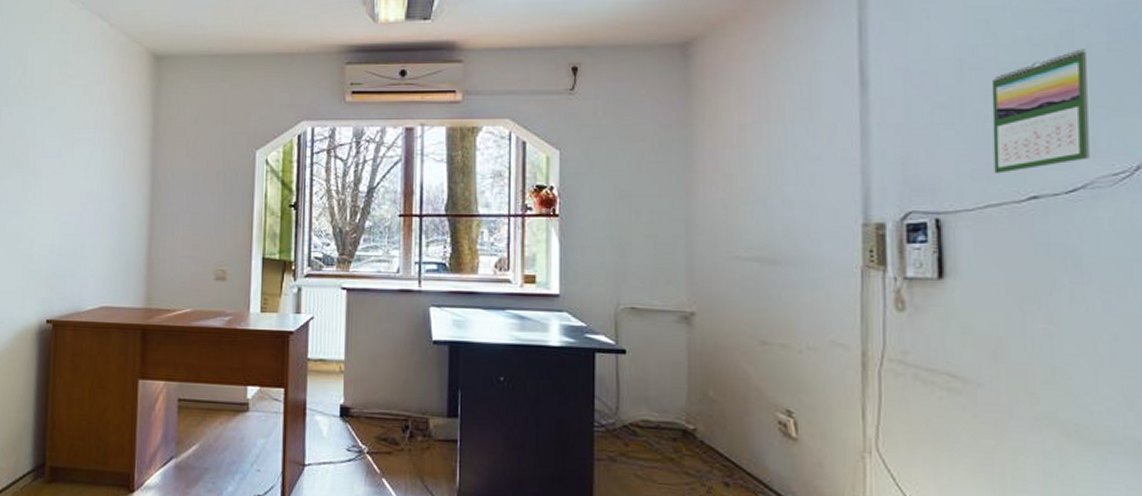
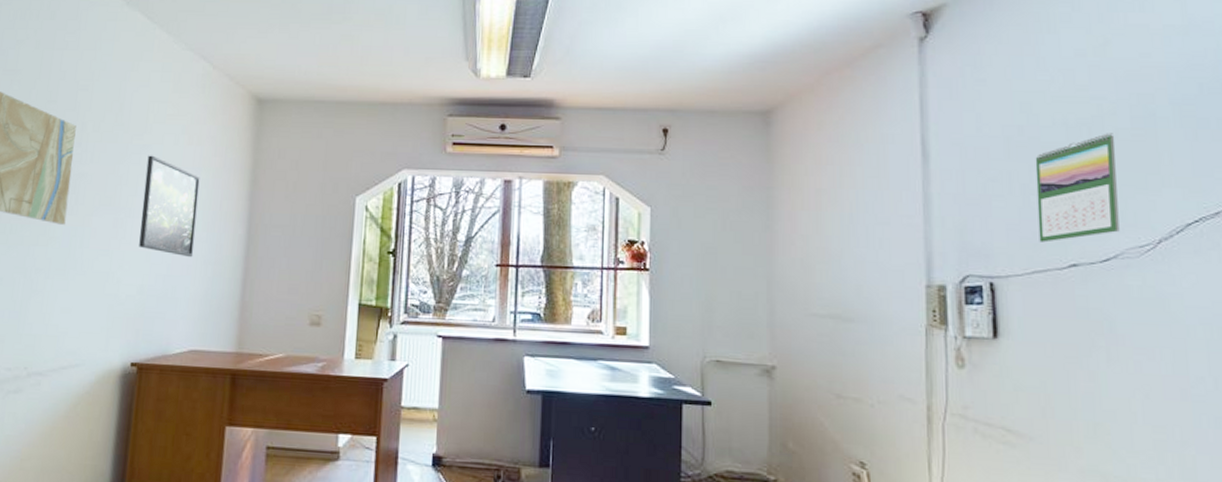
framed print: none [48,117,103,217] -> present [139,155,200,258]

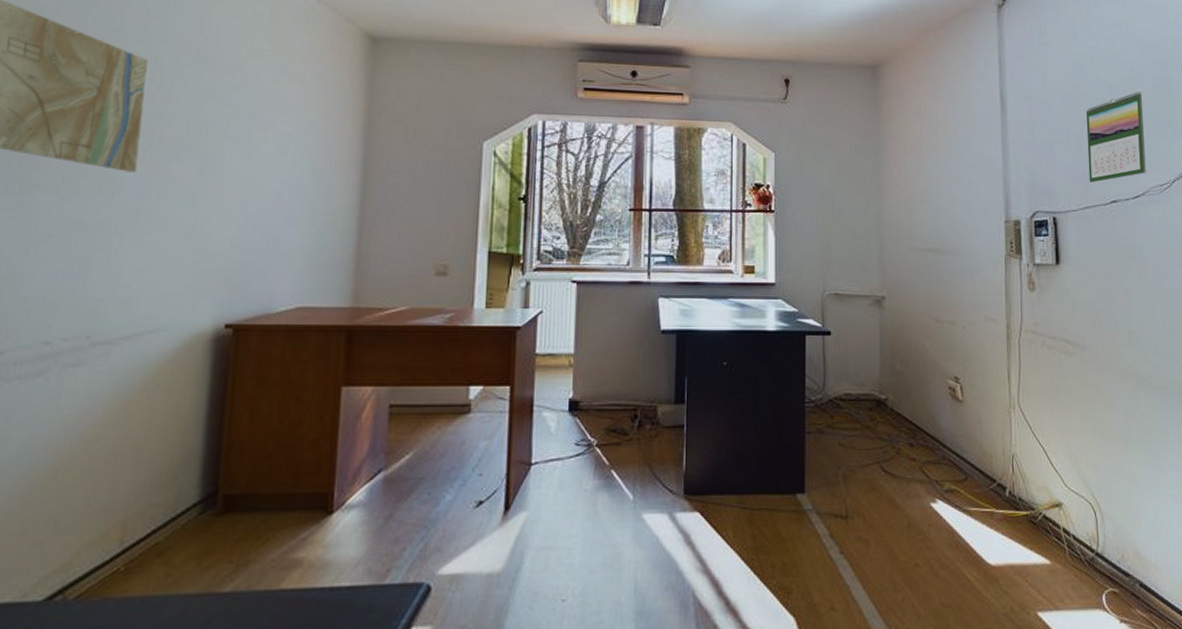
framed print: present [139,155,200,258] -> none [231,94,305,207]

